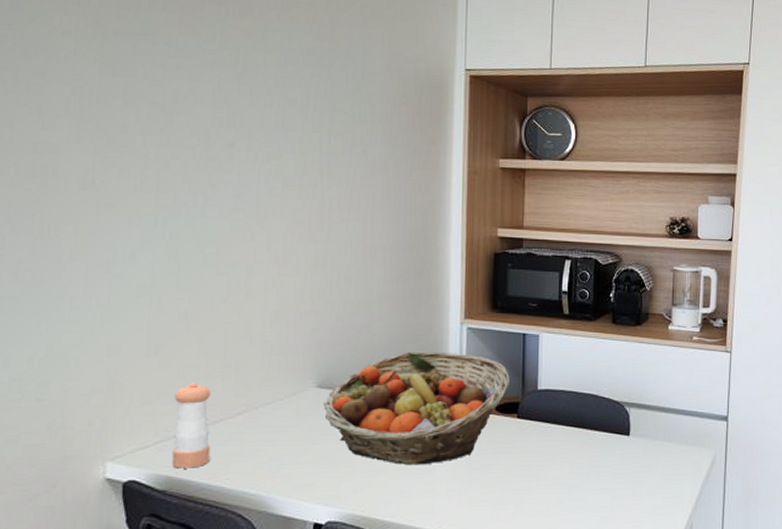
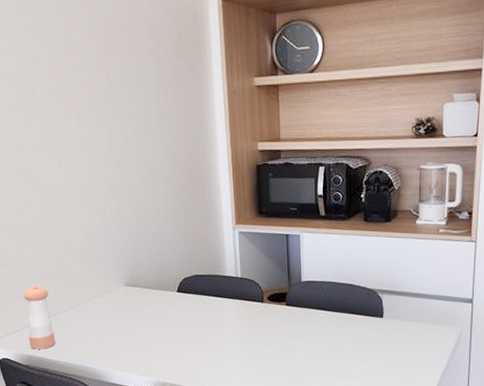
fruit basket: present [323,352,510,466] -> none [131,253,277,345]

